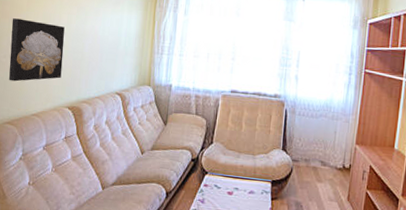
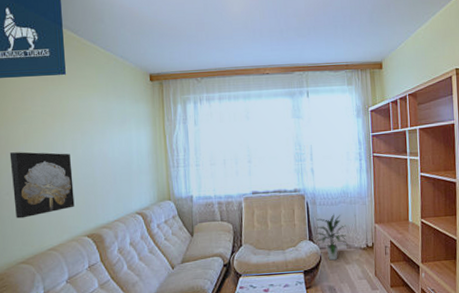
indoor plant: none [289,127,324,176] -> present [315,214,349,261]

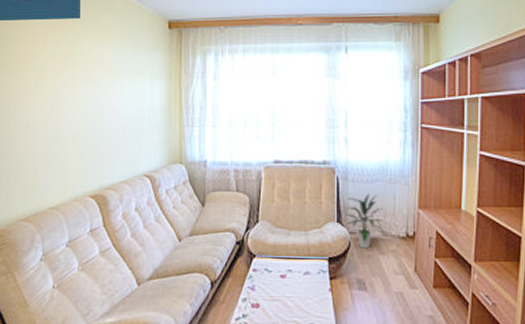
wall art: present [9,152,75,219] -> none [18,100,80,172]

